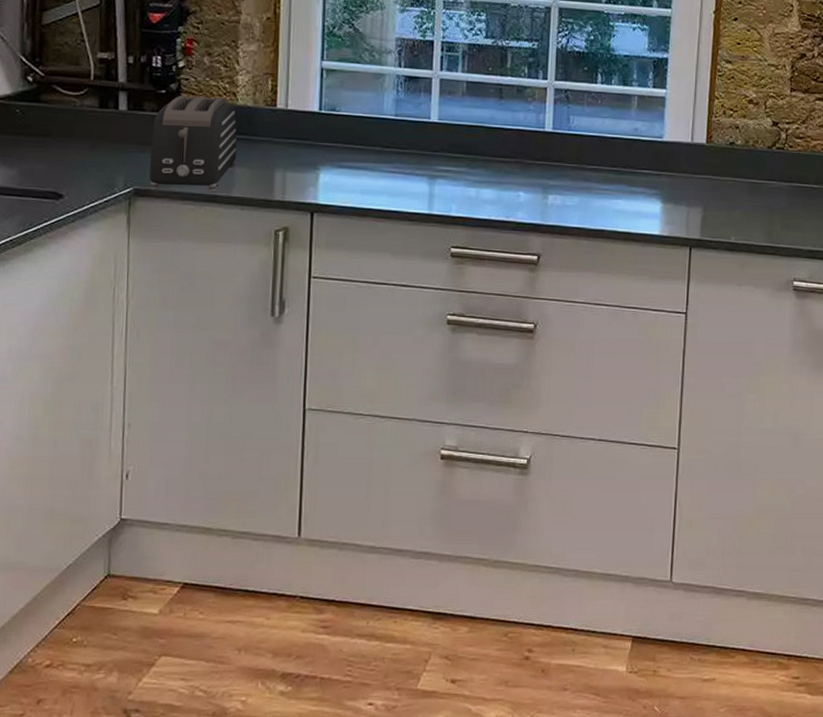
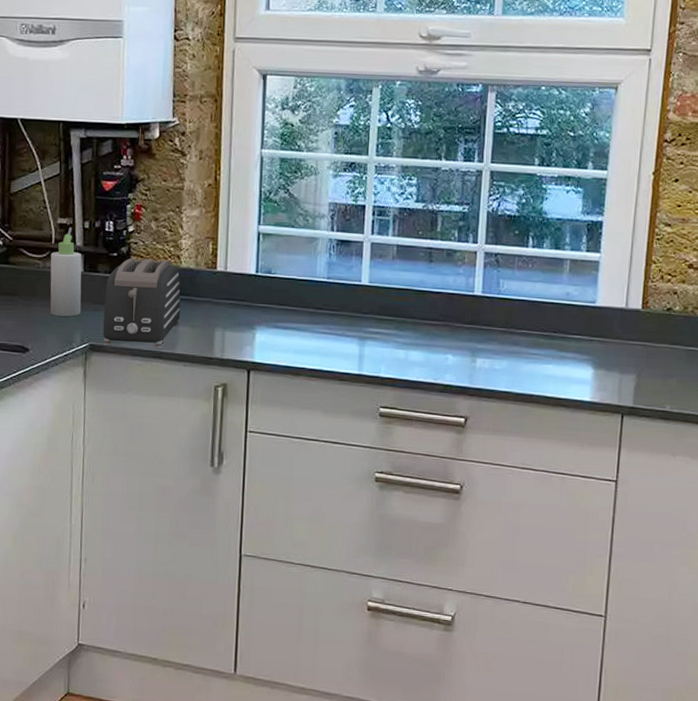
bottle: none [88,62,126,159] -> present [50,227,82,317]

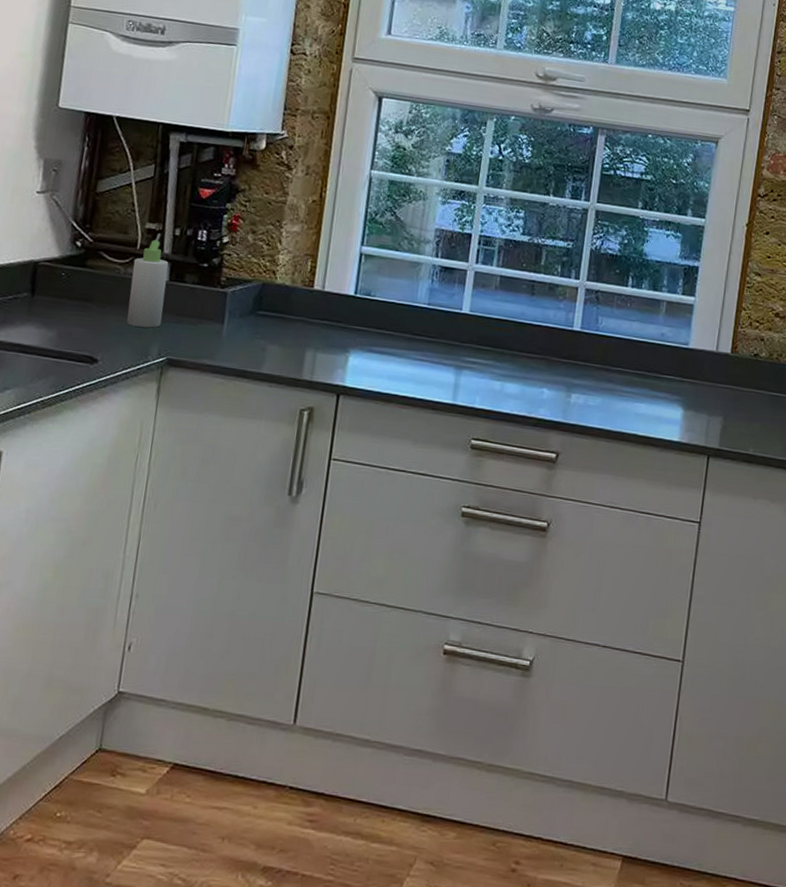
toaster: present [103,259,181,349] -> none [183,270,274,368]

